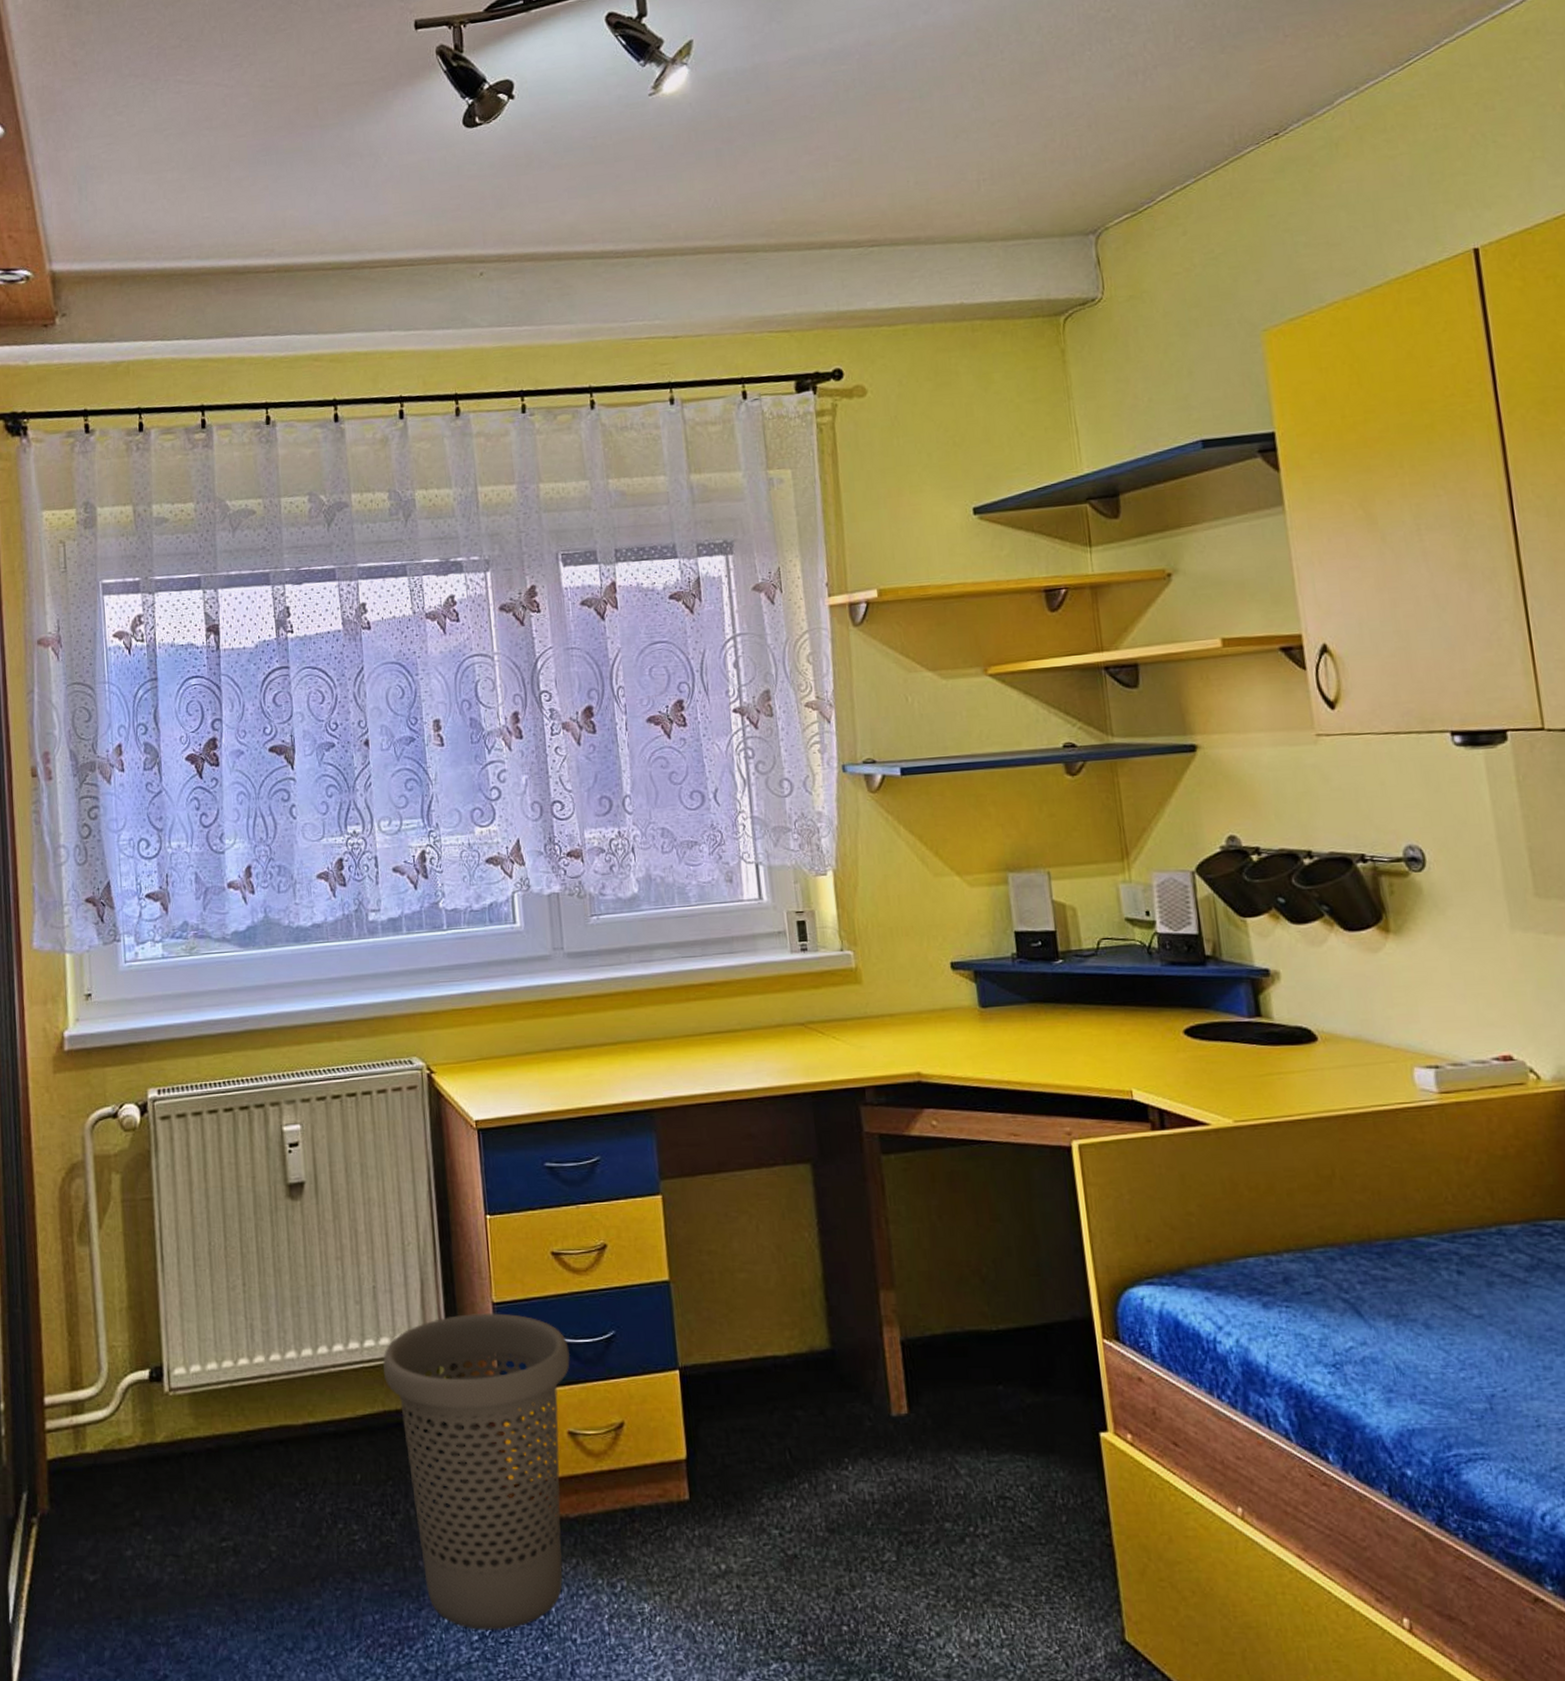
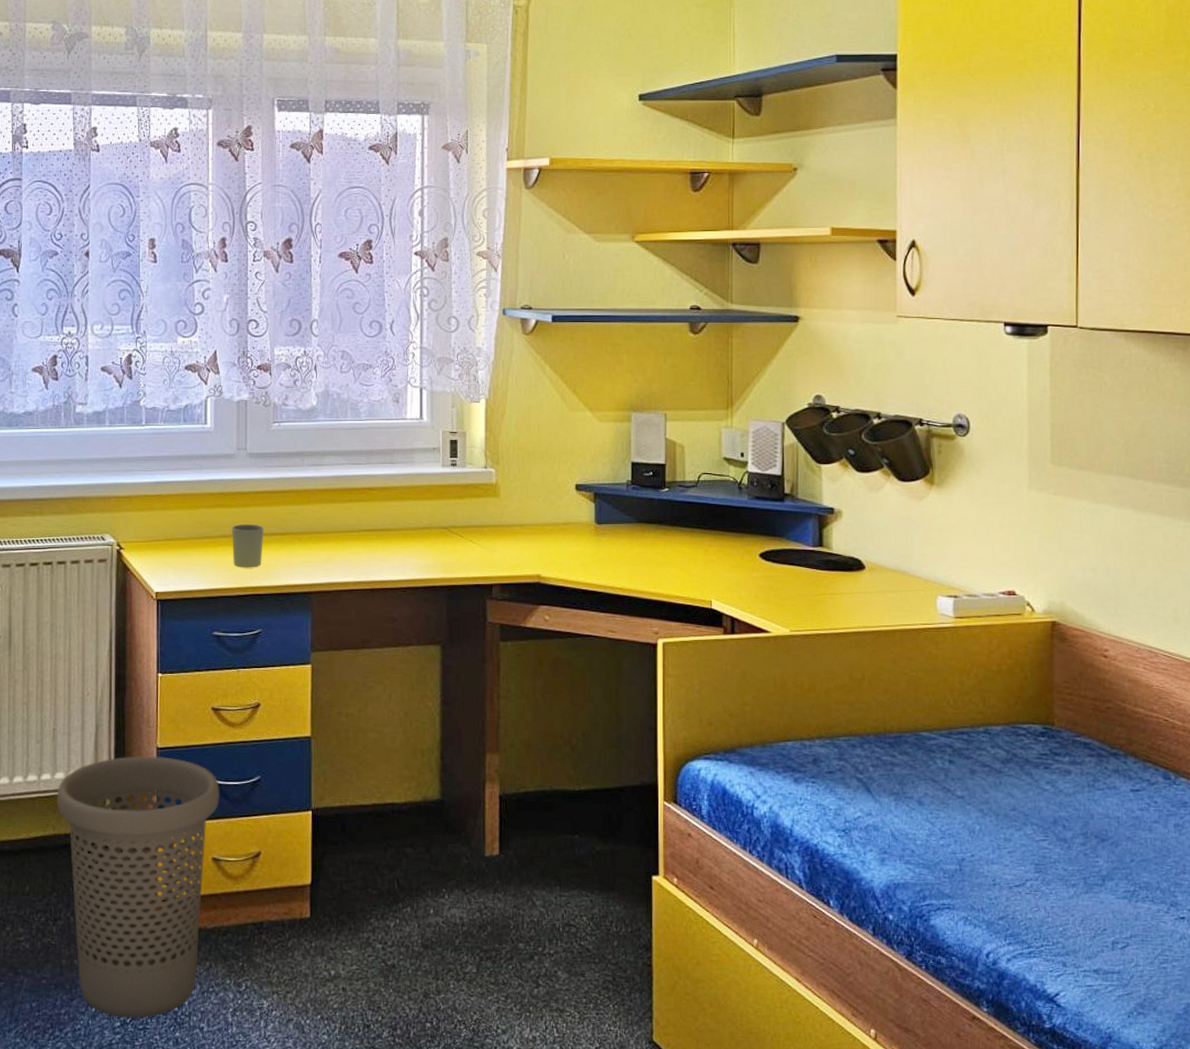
mug: none [555,1034,593,1086] -> present [232,524,264,568]

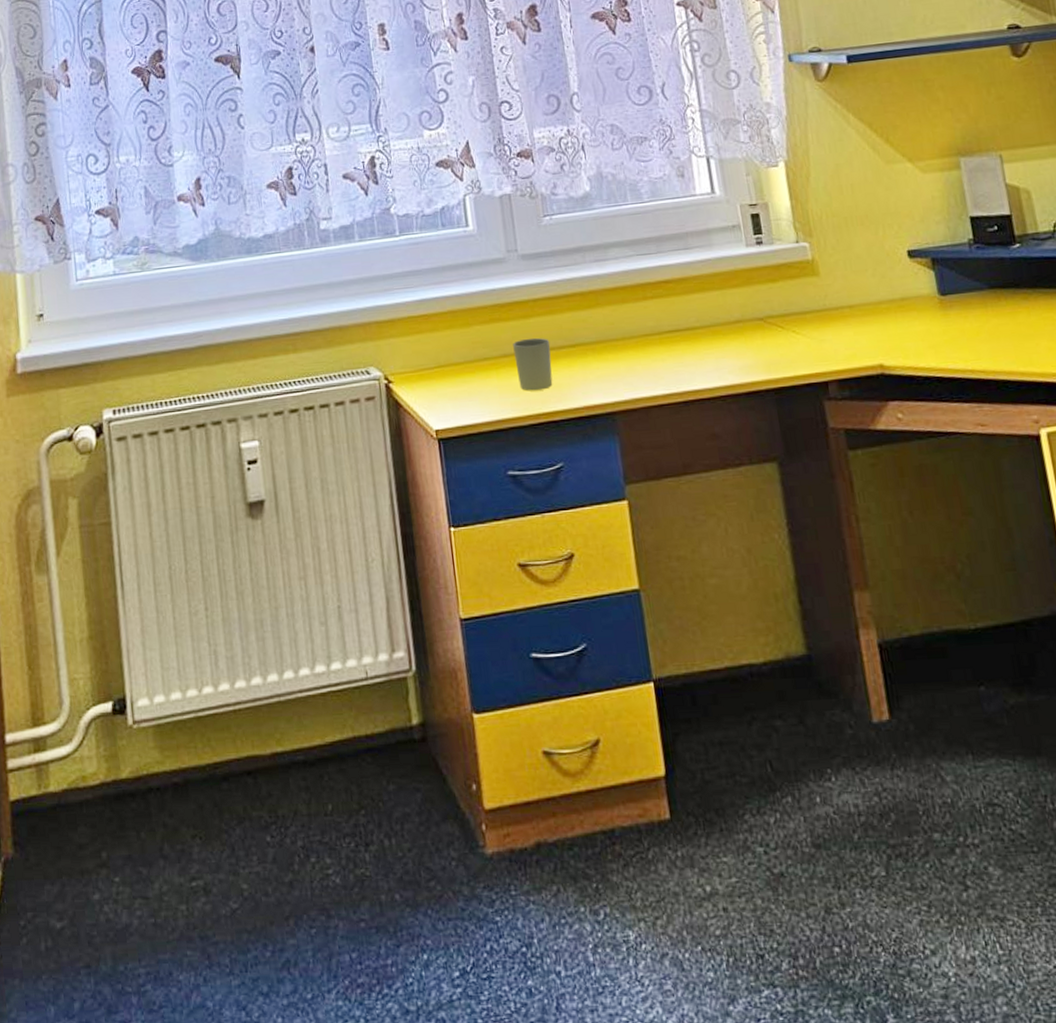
trash bin: present [56,756,221,1019] -> none [350,629,544,966]

